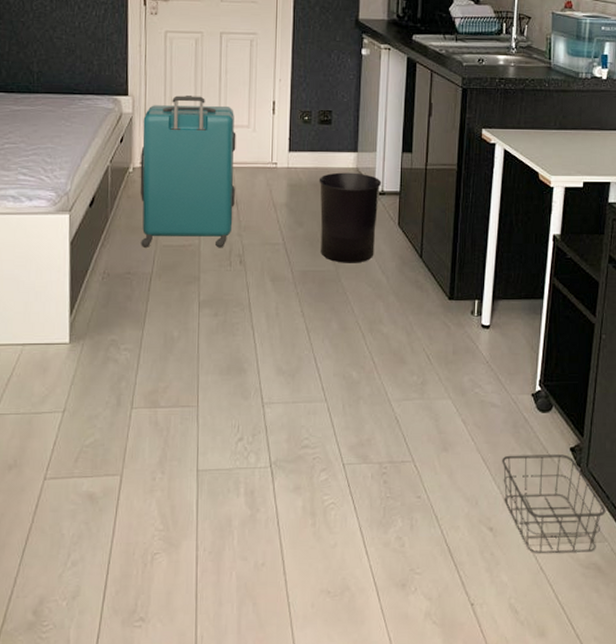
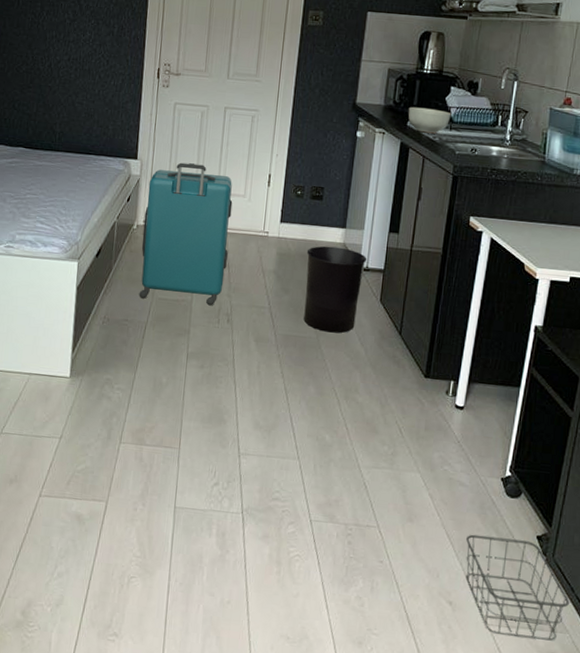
bowl: none [412,19,456,46] -> present [408,106,451,134]

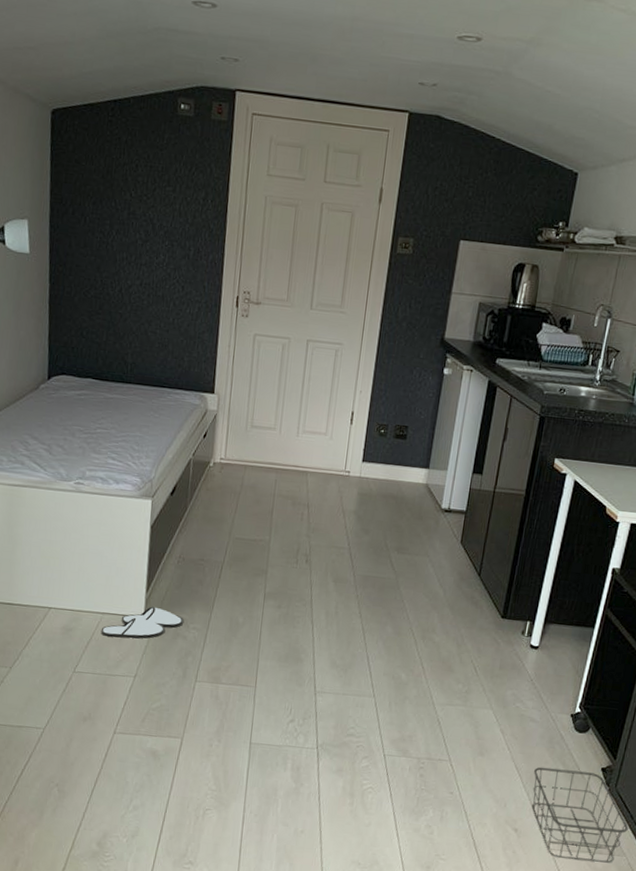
slippers: none [28,366,109,399] -> present [101,606,184,639]
suitcase: present [139,162,233,306] -> none [215,397,314,546]
waste bin: present [303,246,367,333] -> none [383,486,450,574]
bowl: present [408,106,451,134] -> none [497,343,542,372]

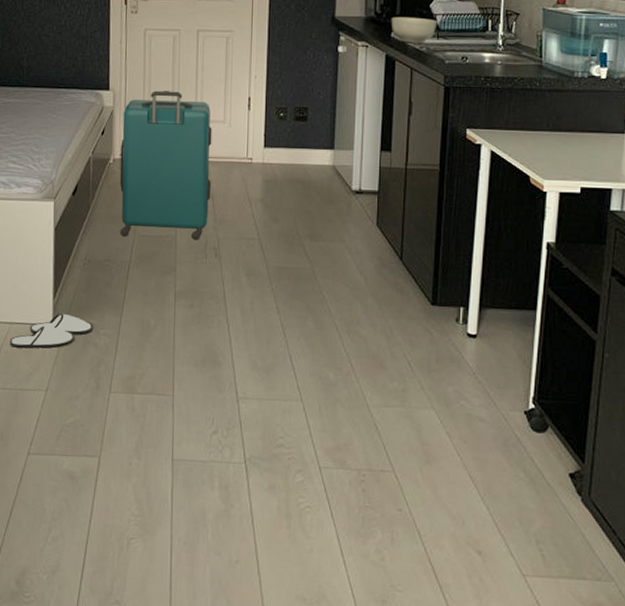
suitcase: none [215,397,314,546] -> present [119,90,212,240]
bowl: none [497,343,542,372] -> present [391,16,437,44]
basket: present [531,767,629,863] -> none [491,475,612,591]

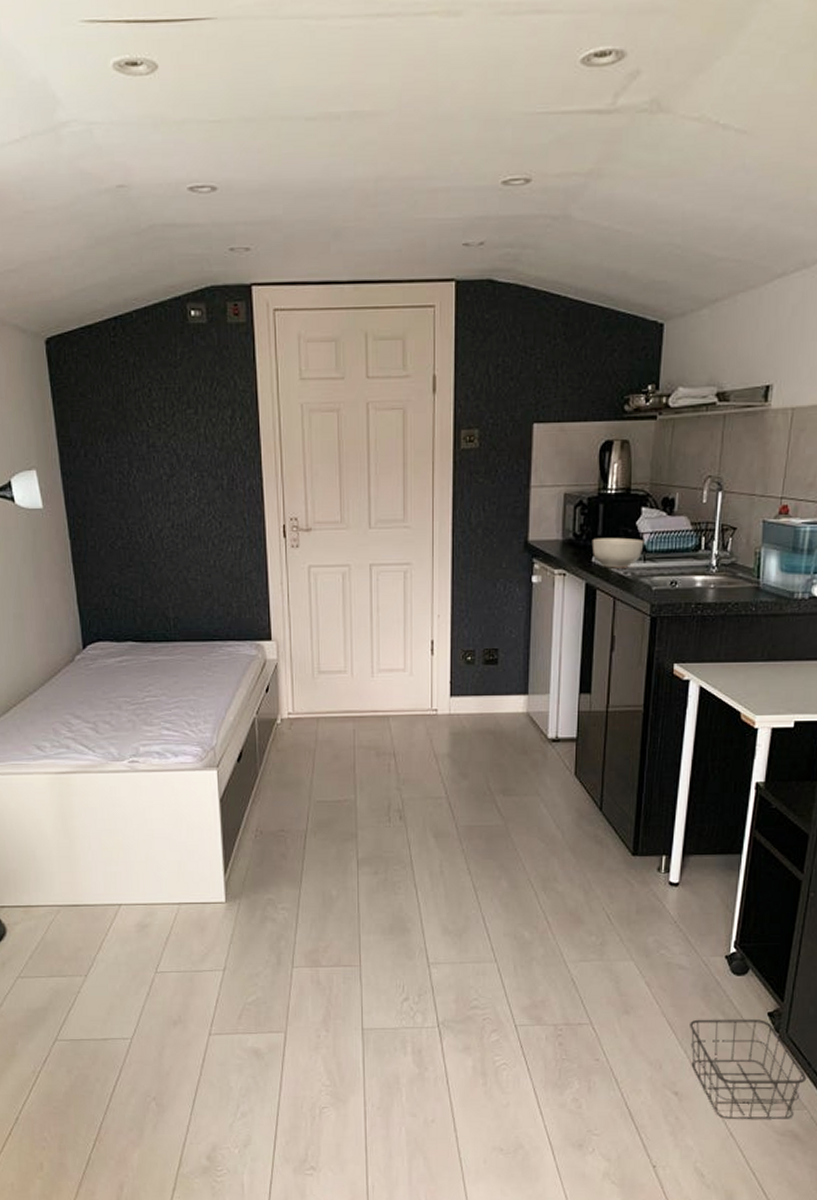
slippers: present [9,313,94,349] -> none [179,889,271,929]
suitcase: present [119,90,212,240] -> none [288,638,392,804]
basket: none [491,475,612,591] -> present [690,1019,807,1119]

